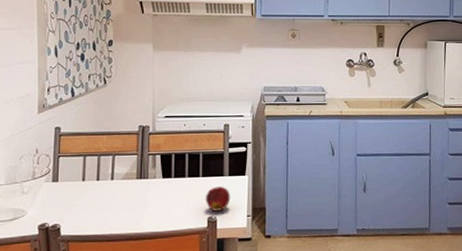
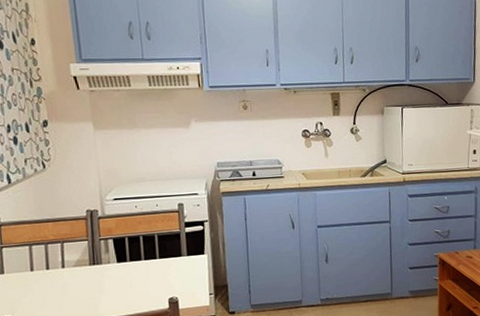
apple: present [205,186,231,211] -> none [164,266,191,292]

